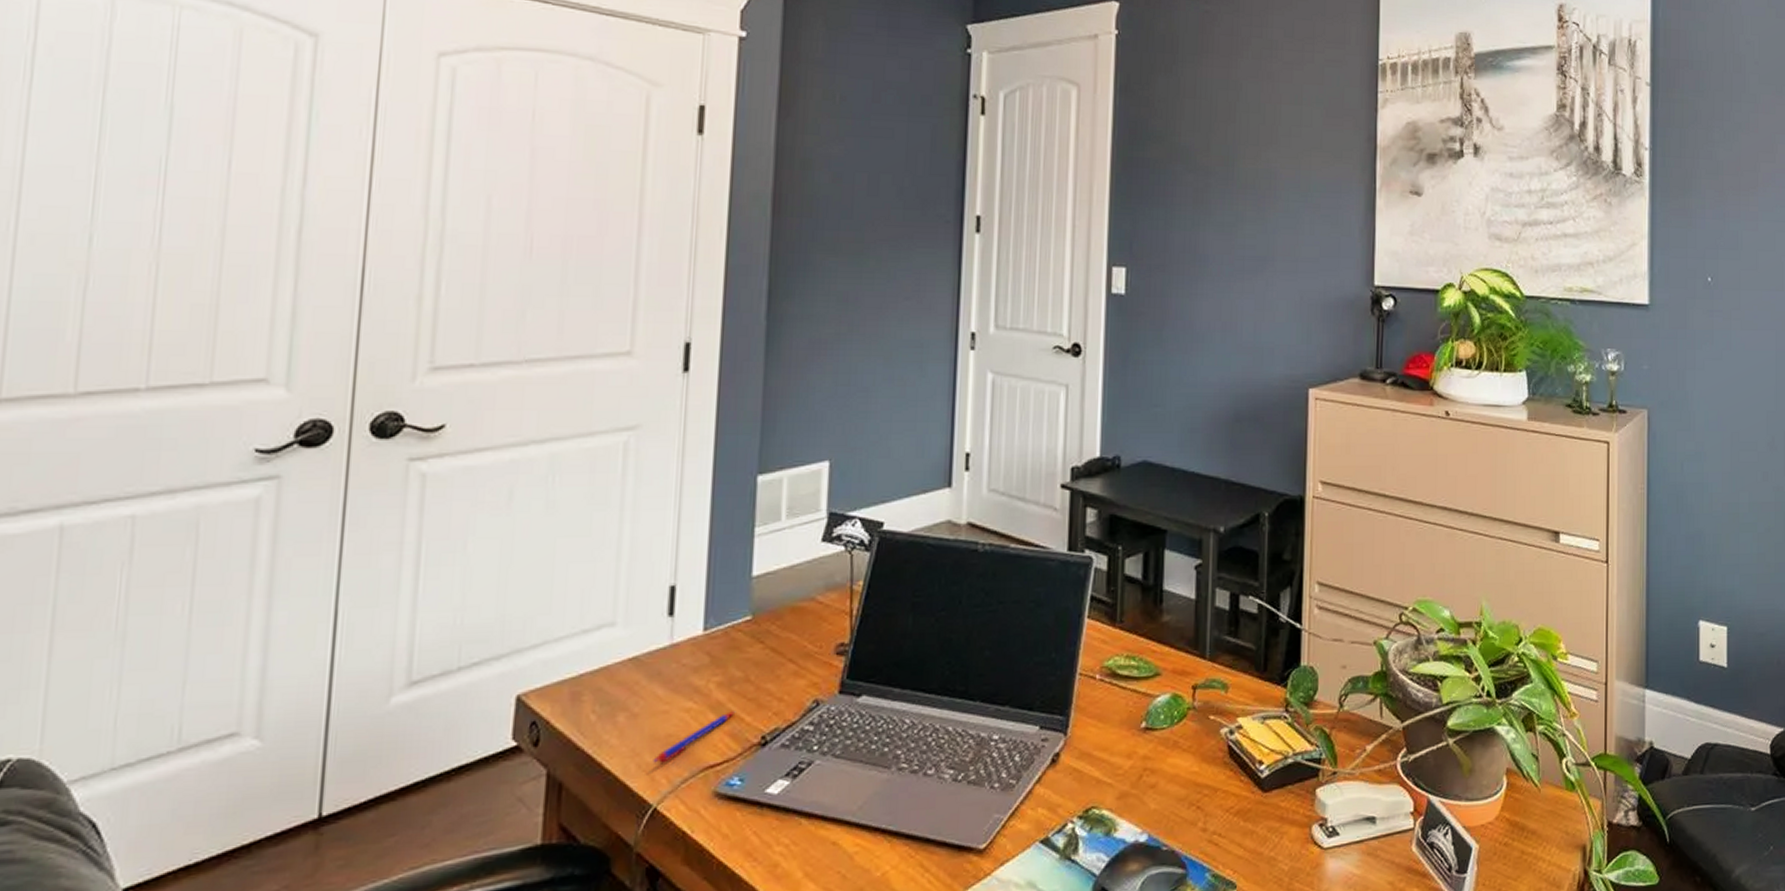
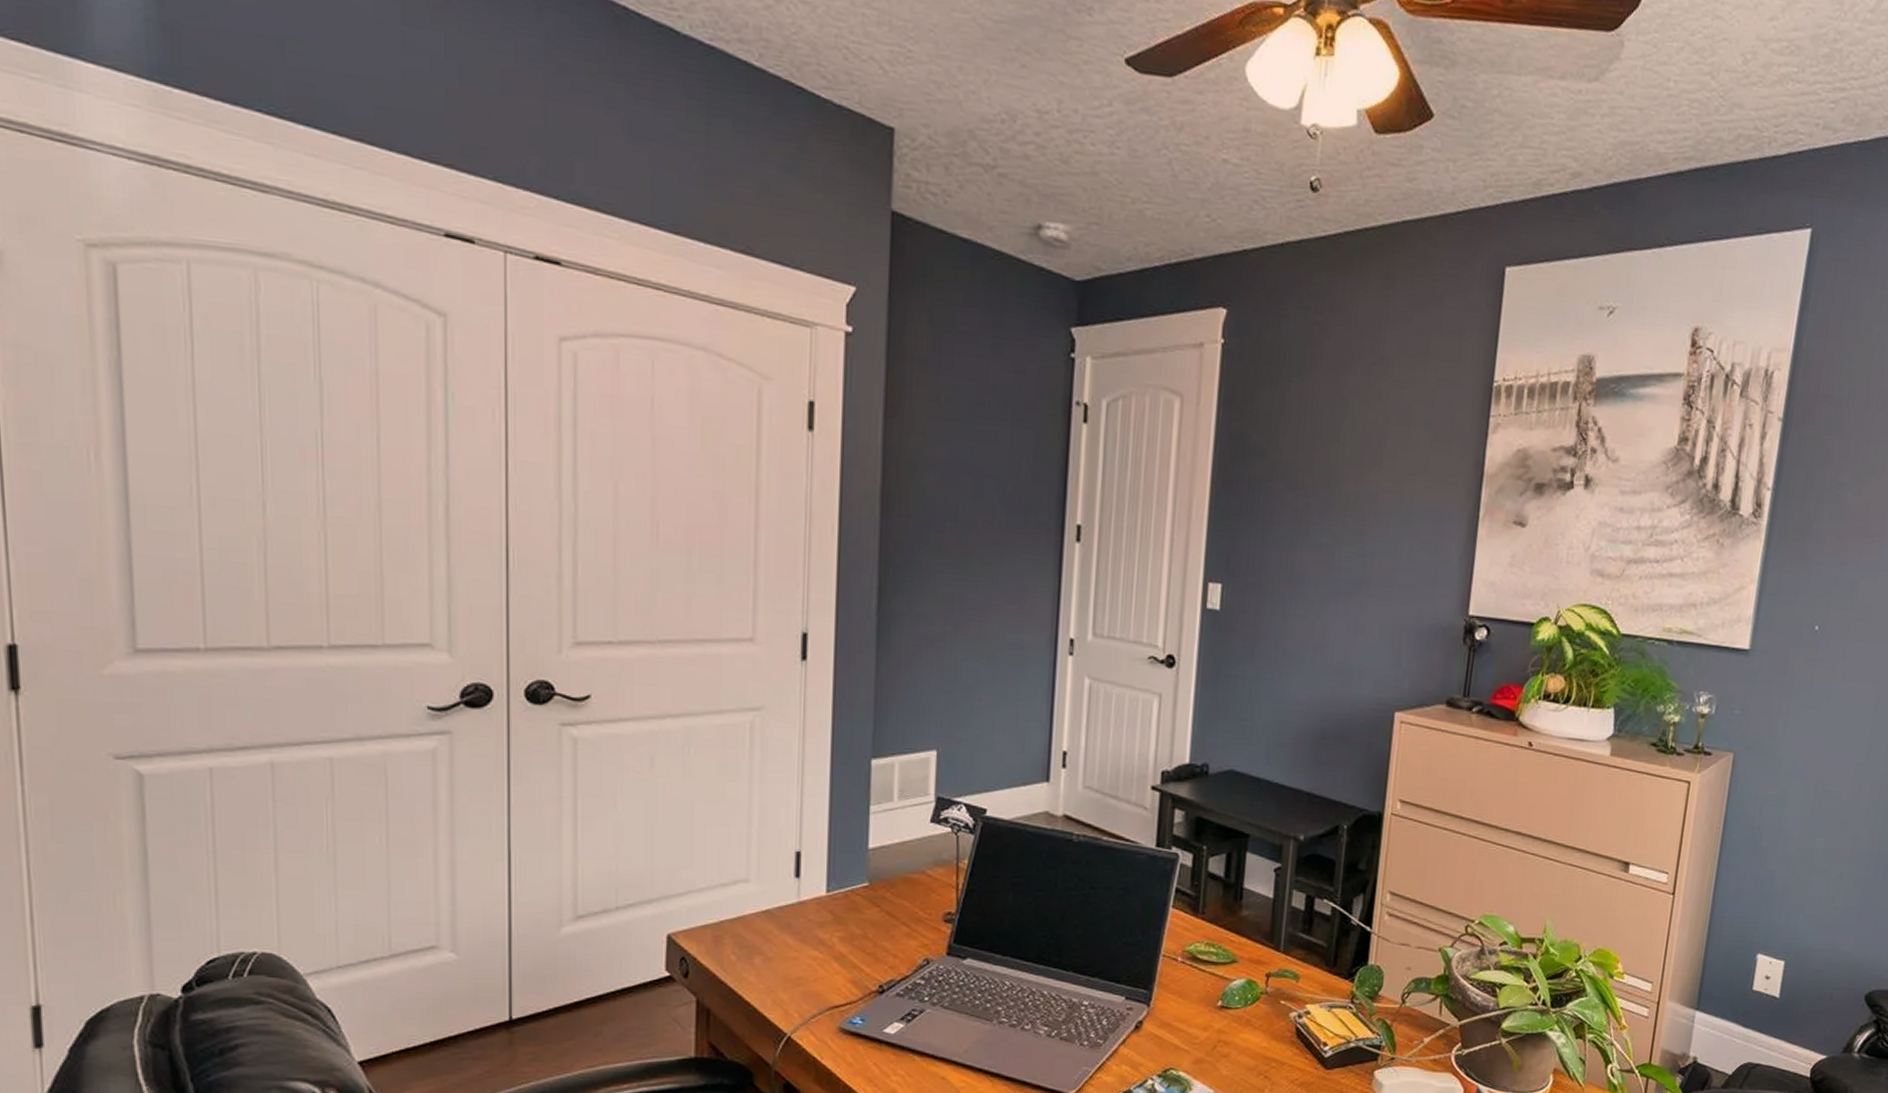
pen: present [653,711,736,763] -> none [786,962,857,1000]

